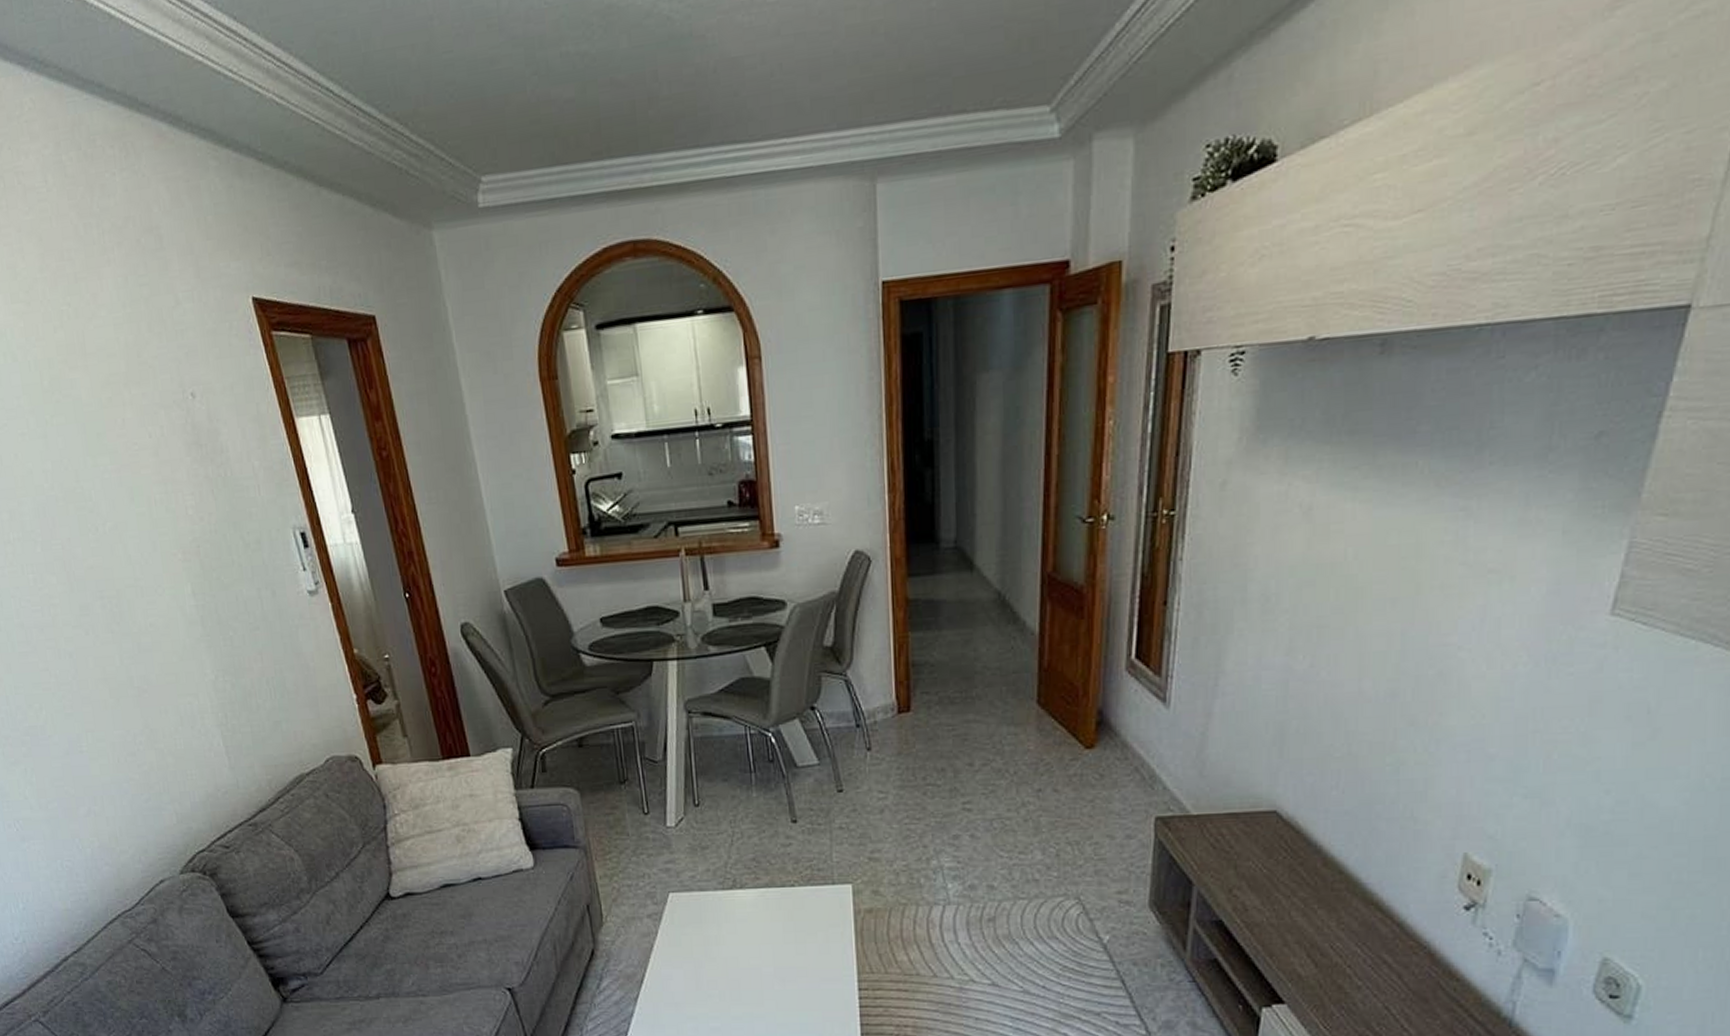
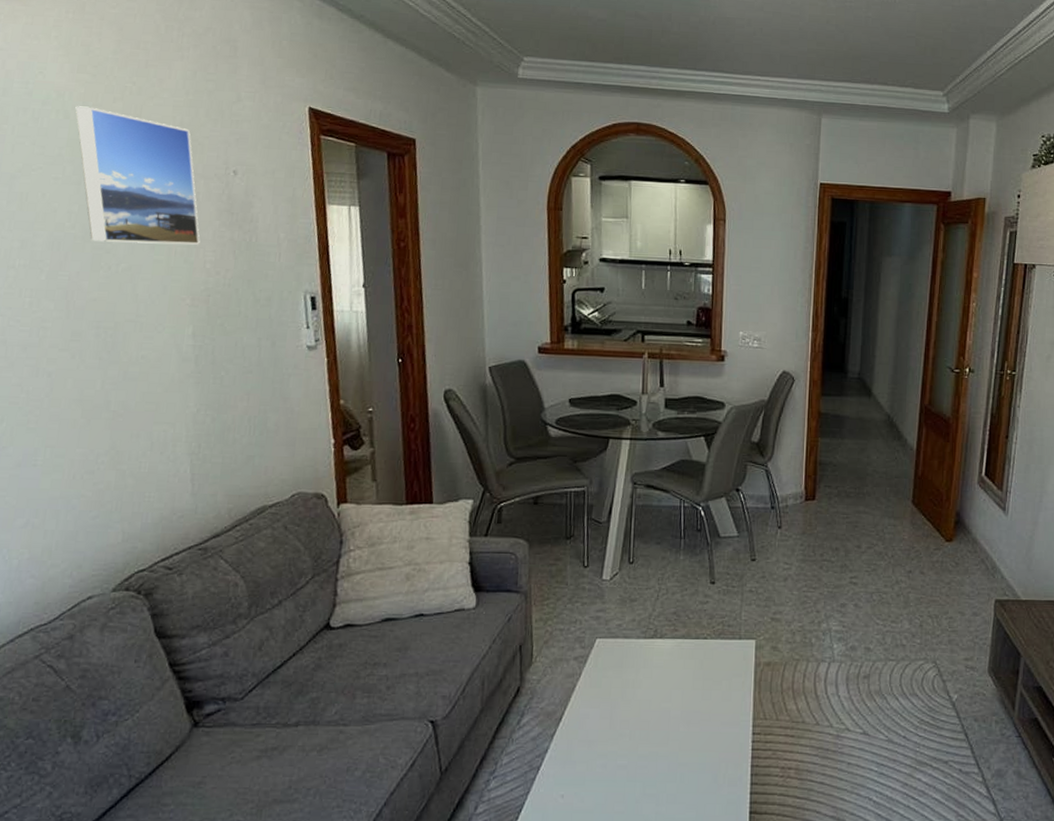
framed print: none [20,342,177,501] -> present [75,106,200,245]

